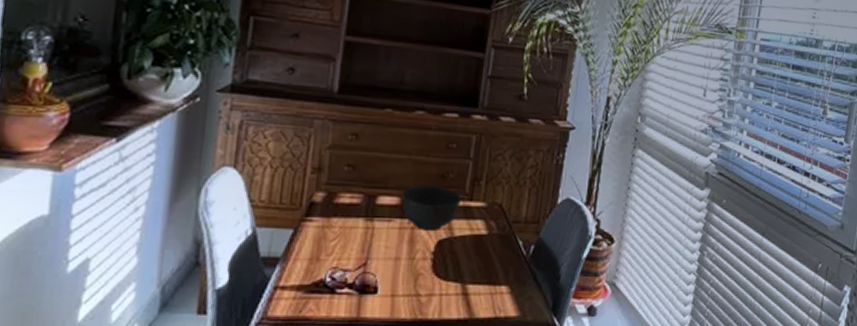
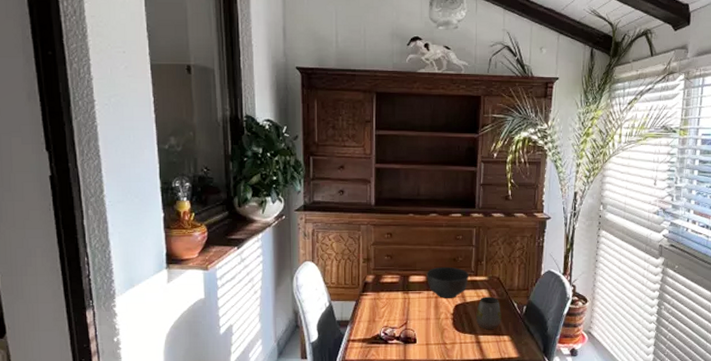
mug: none [464,230,501,276] -> present [475,296,501,329]

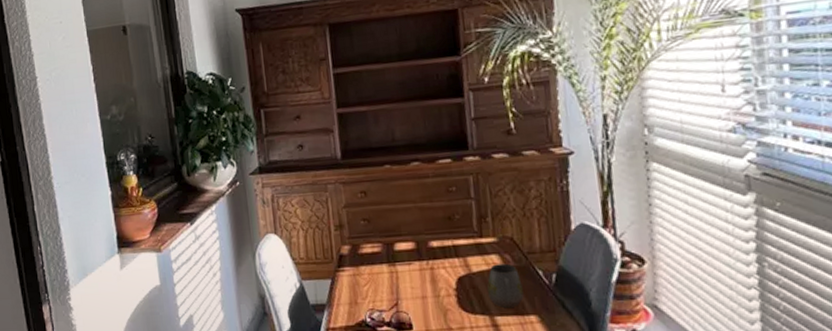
bowl: present [426,266,470,298] -> none [415,227,472,270]

